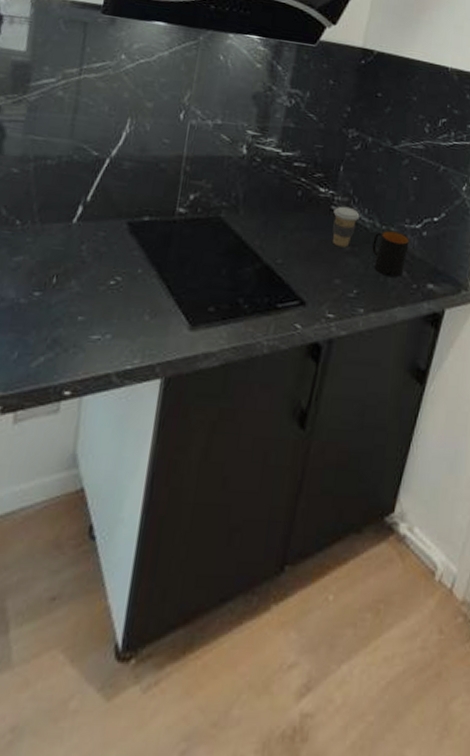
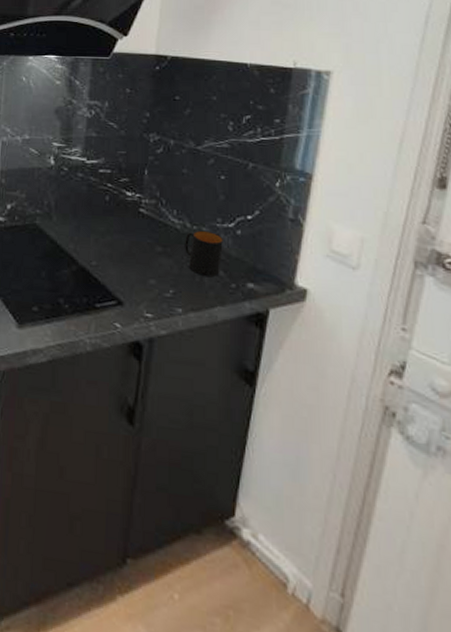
coffee cup: present [333,206,360,247] -> none [142,208,169,248]

